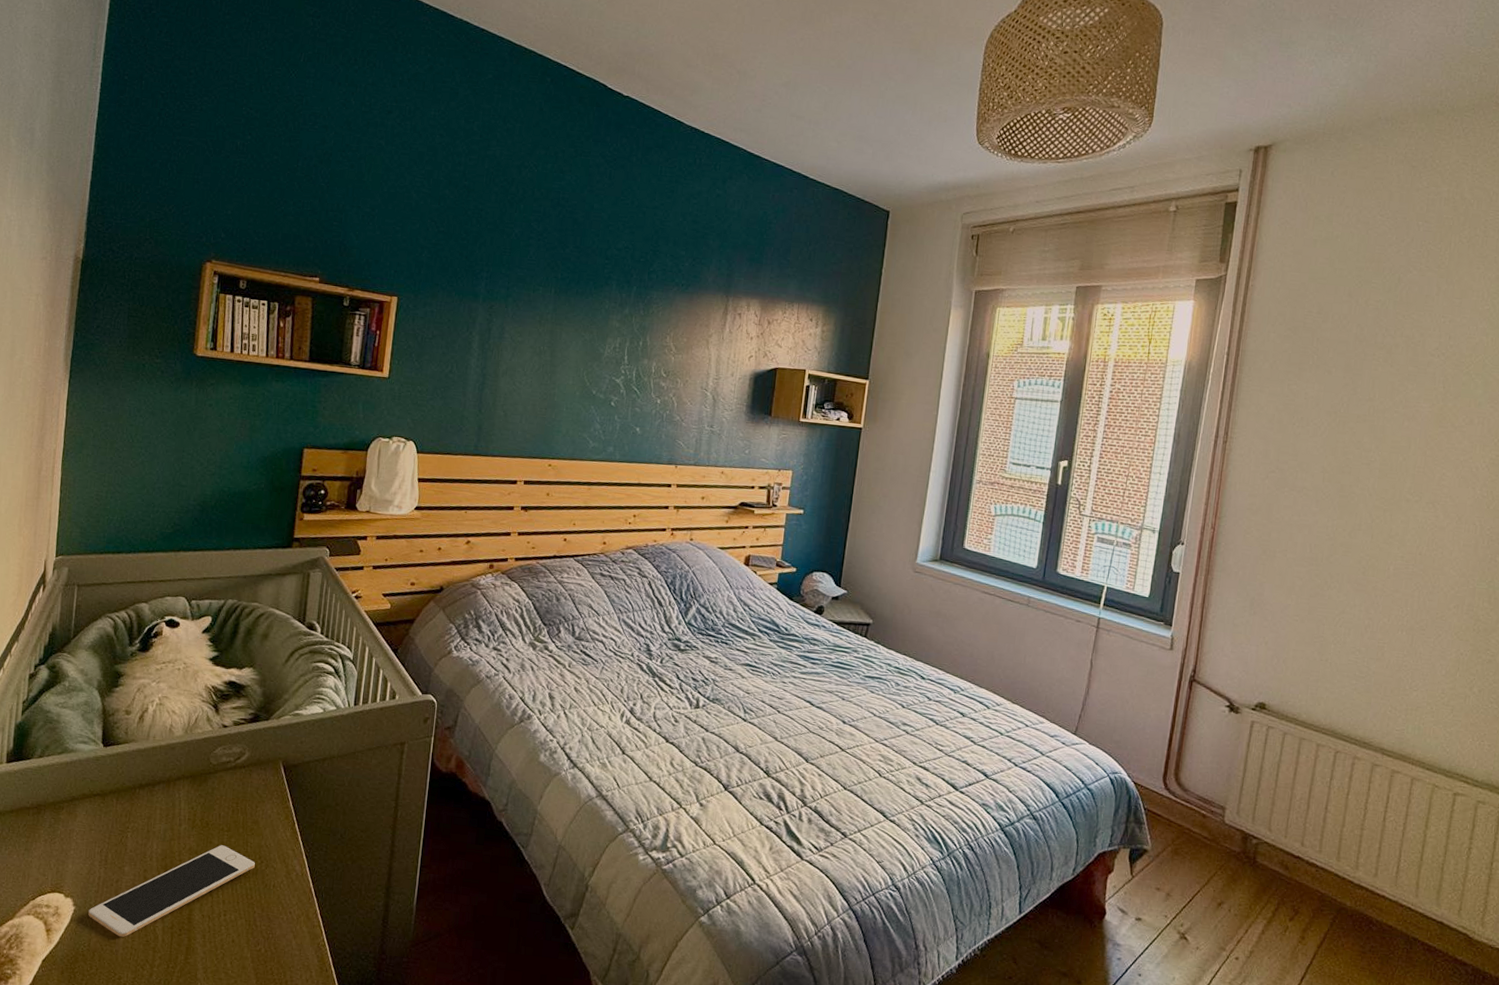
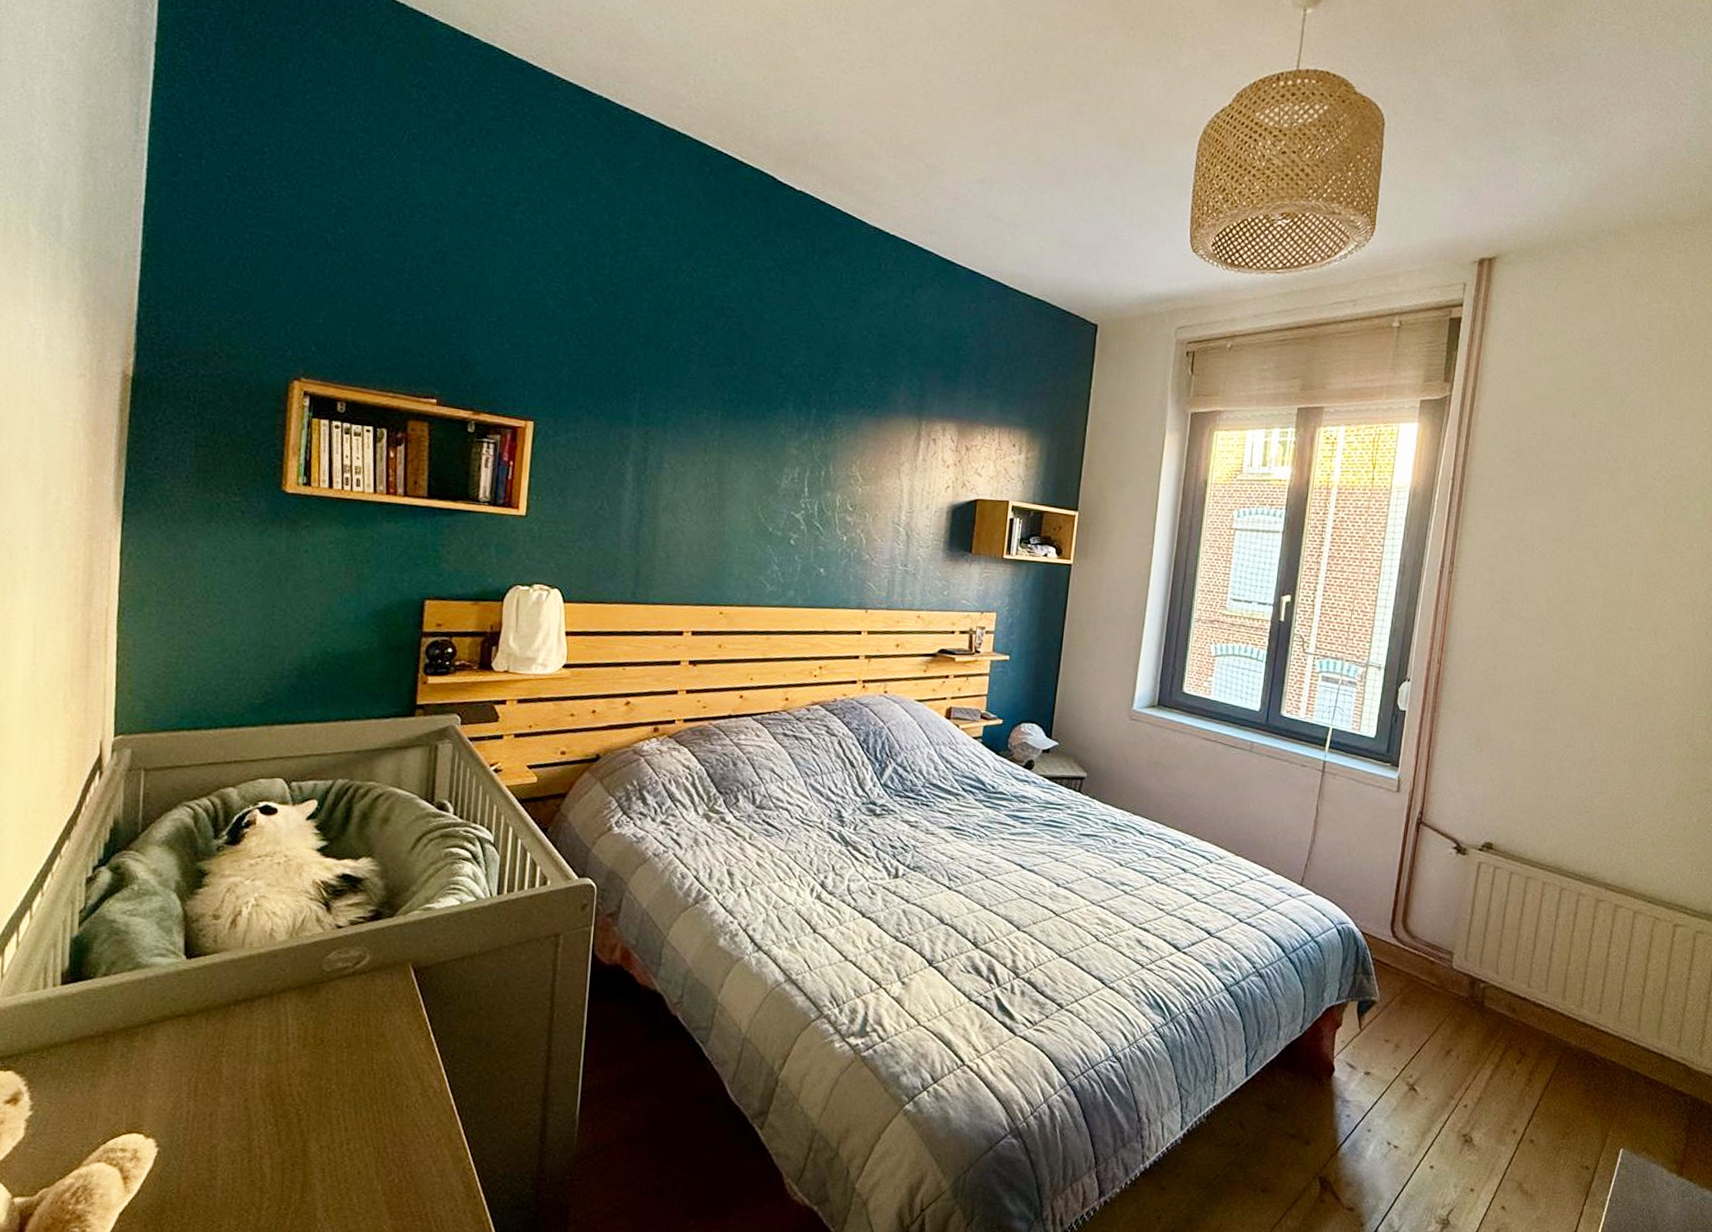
cell phone: present [88,845,255,938] -> none [176,1064,383,1179]

